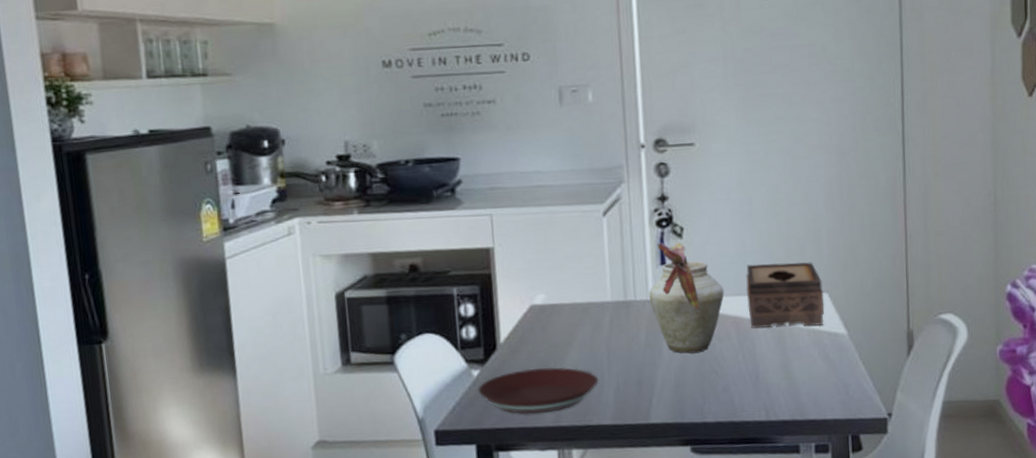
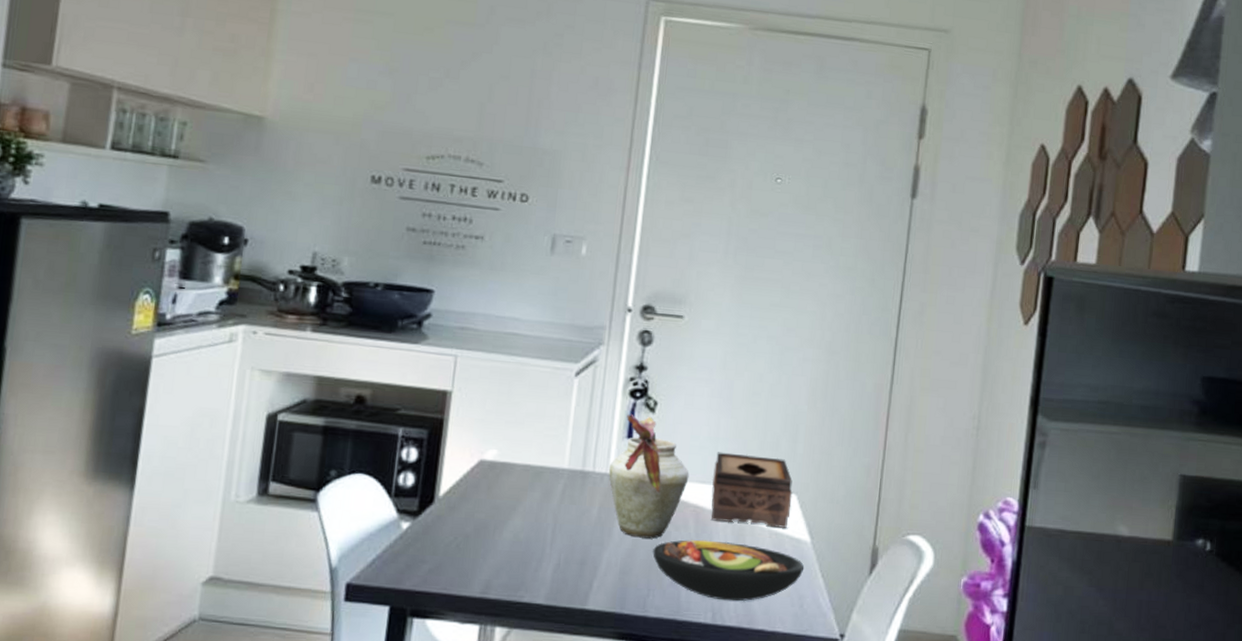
plate: present [478,367,599,414] -> none [404,529,539,581]
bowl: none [702,345,845,399] -> present [652,539,805,602]

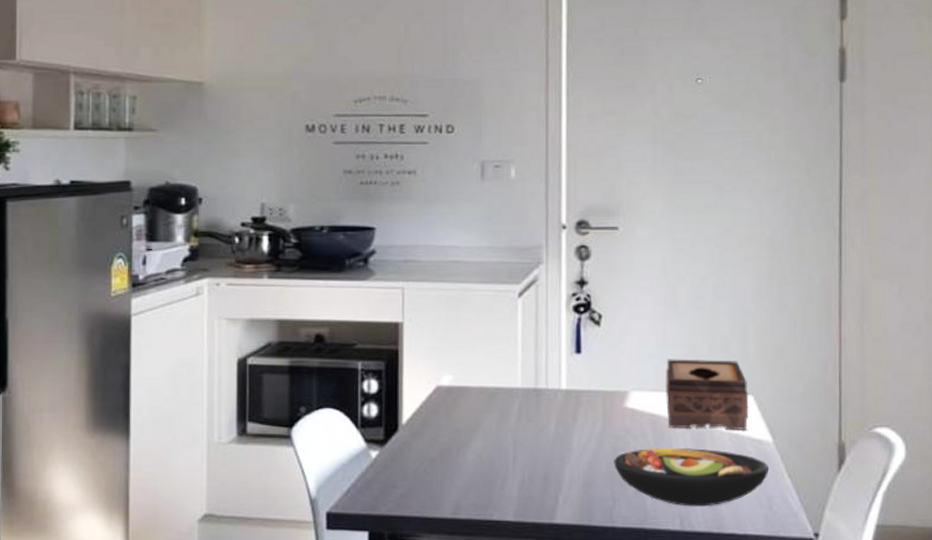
vase: present [608,413,689,539] -> none [561,328,642,450]

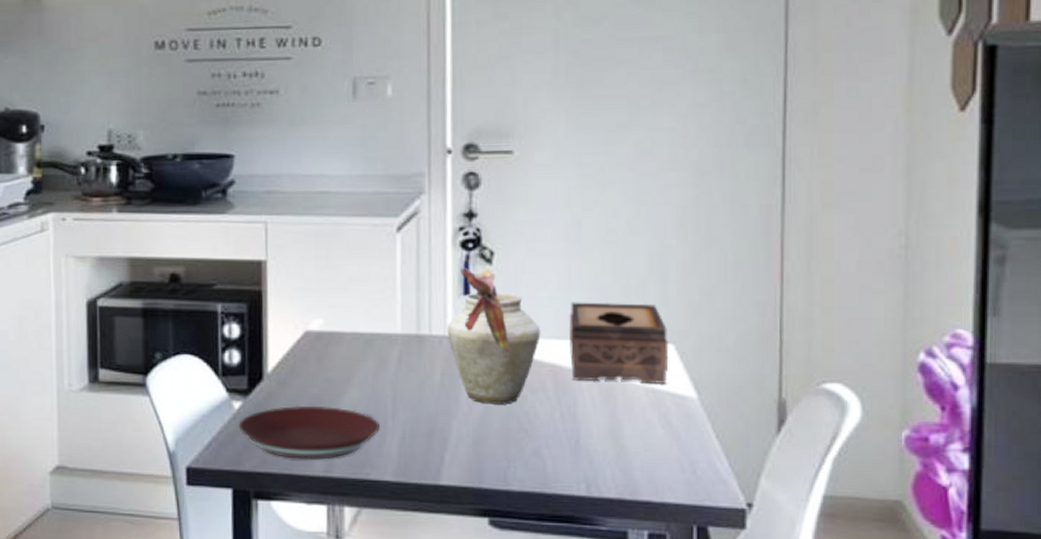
plate: none [375,453,503,503] -> present [238,405,381,459]
vase: none [561,328,642,450] -> present [446,267,541,404]
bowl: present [614,447,770,507] -> none [508,402,693,470]

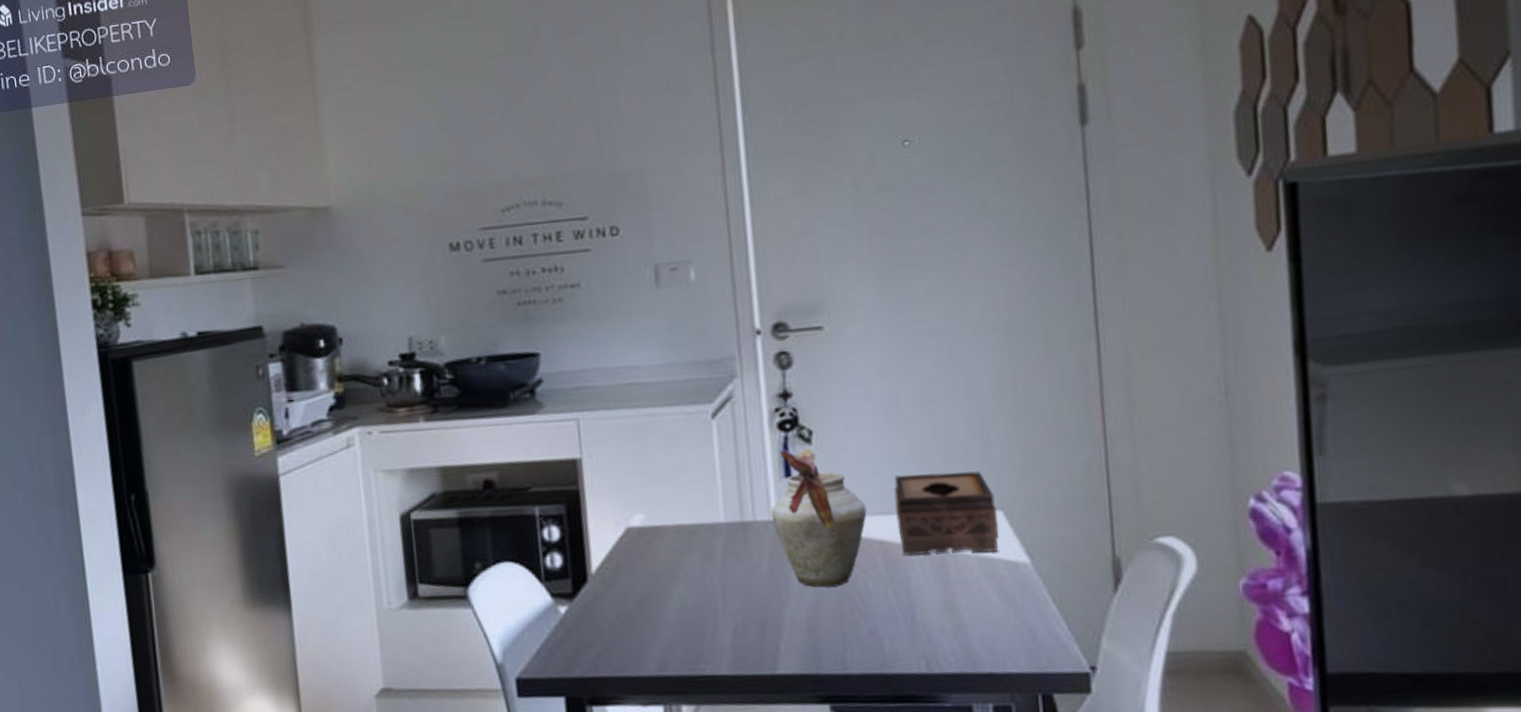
plate: present [238,405,381,459] -> none [566,603,712,661]

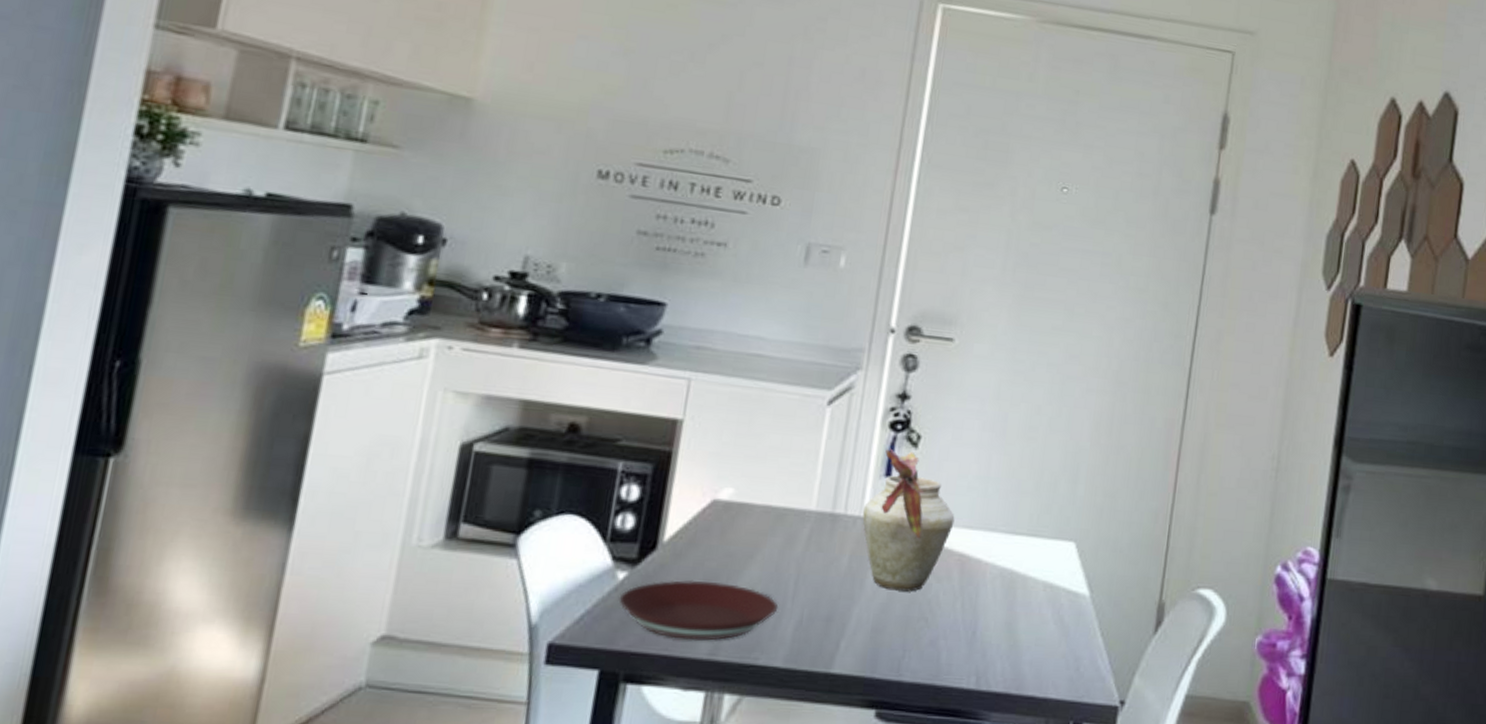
plate: none [566,603,712,661] -> present [618,580,779,641]
tissue box: present [894,470,999,556] -> none [978,493,1071,581]

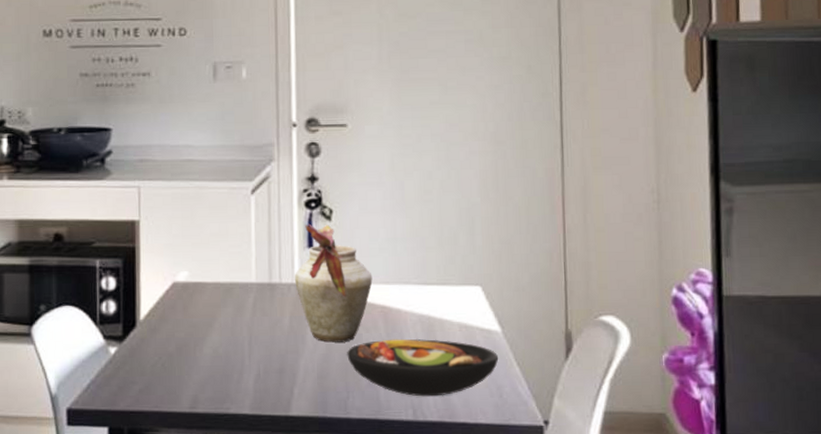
plate: present [618,580,779,641] -> none [114,349,239,398]
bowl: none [910,593,1082,664] -> present [347,338,499,397]

